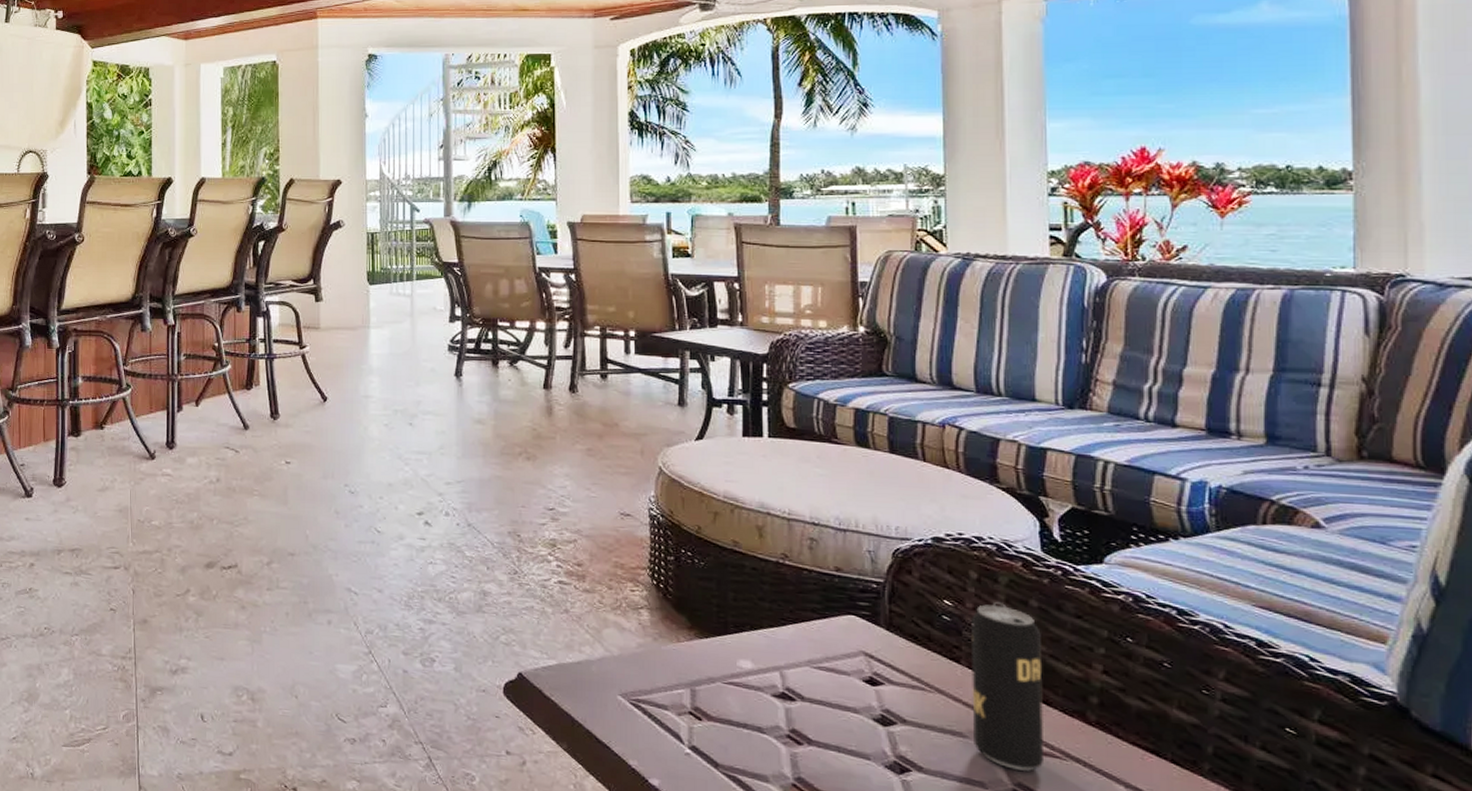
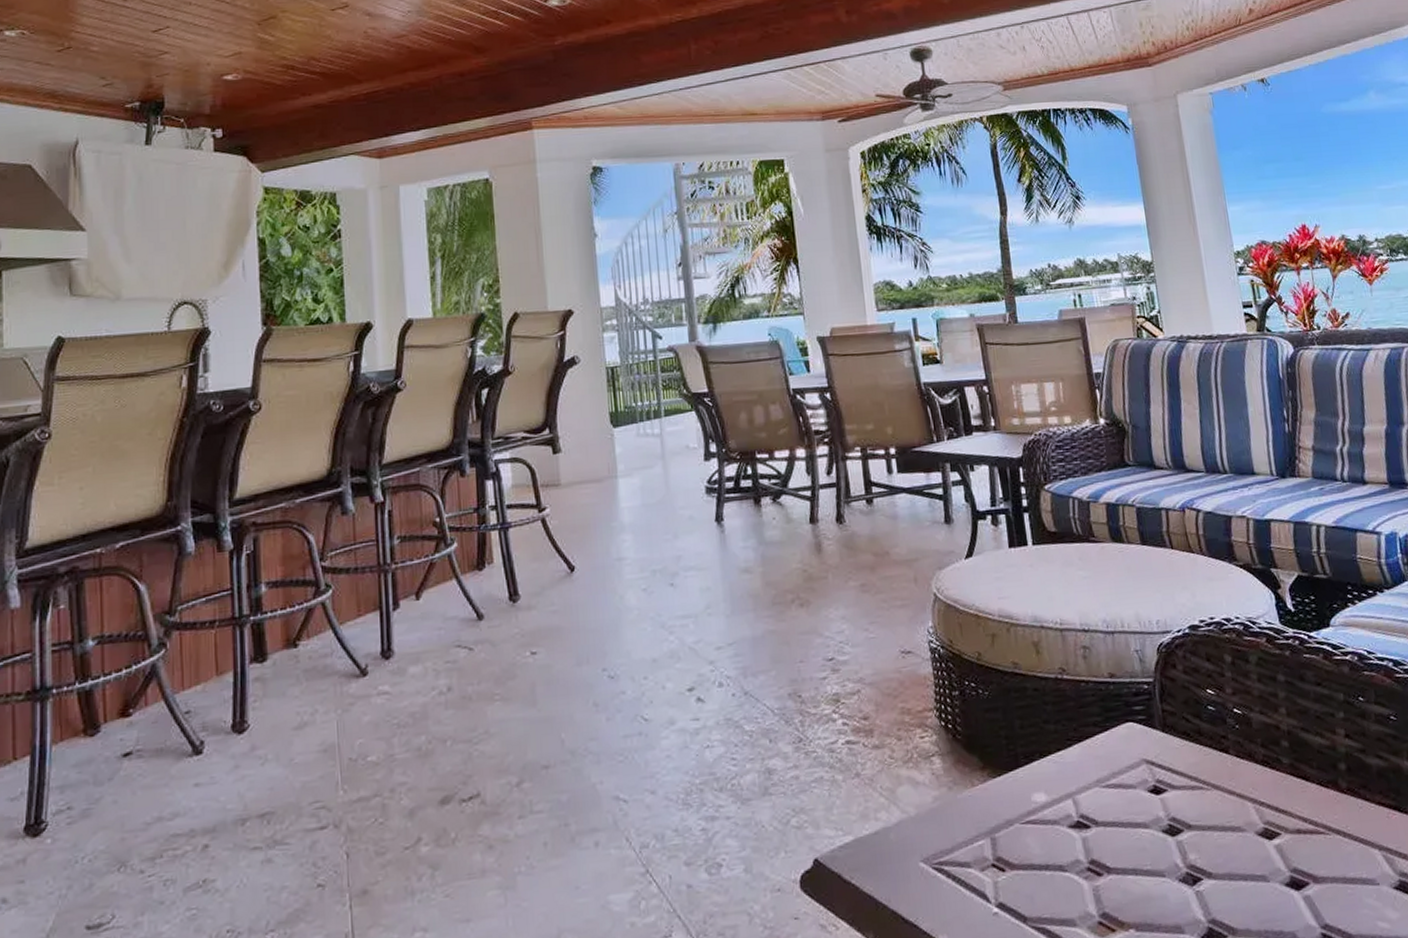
beverage can: present [970,601,1045,771] -> none [1232,682,1311,856]

